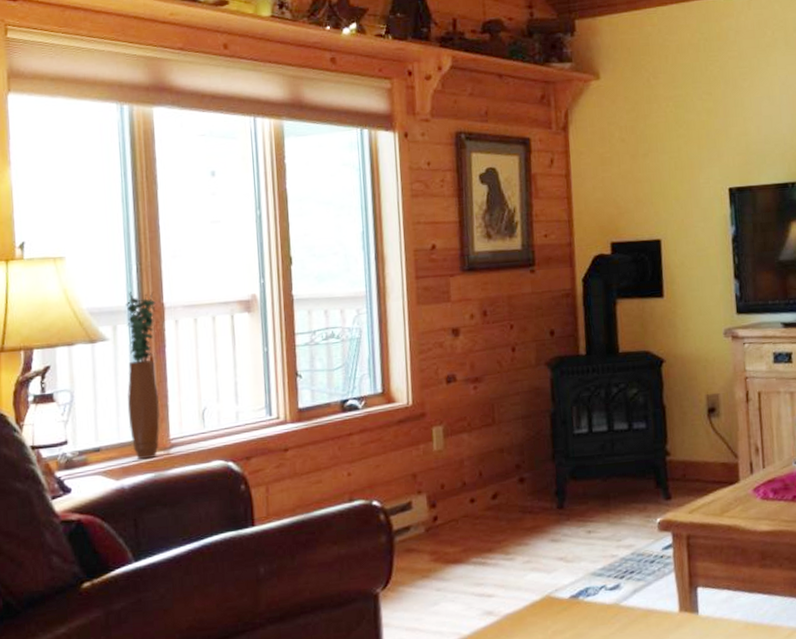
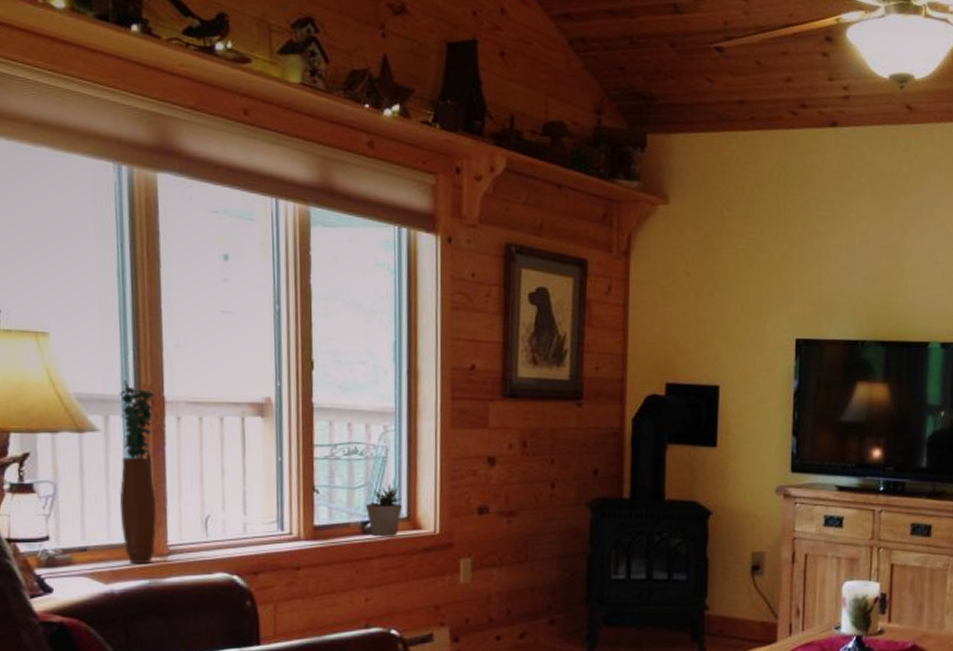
potted plant: none [343,363,377,414] -> present [365,485,402,537]

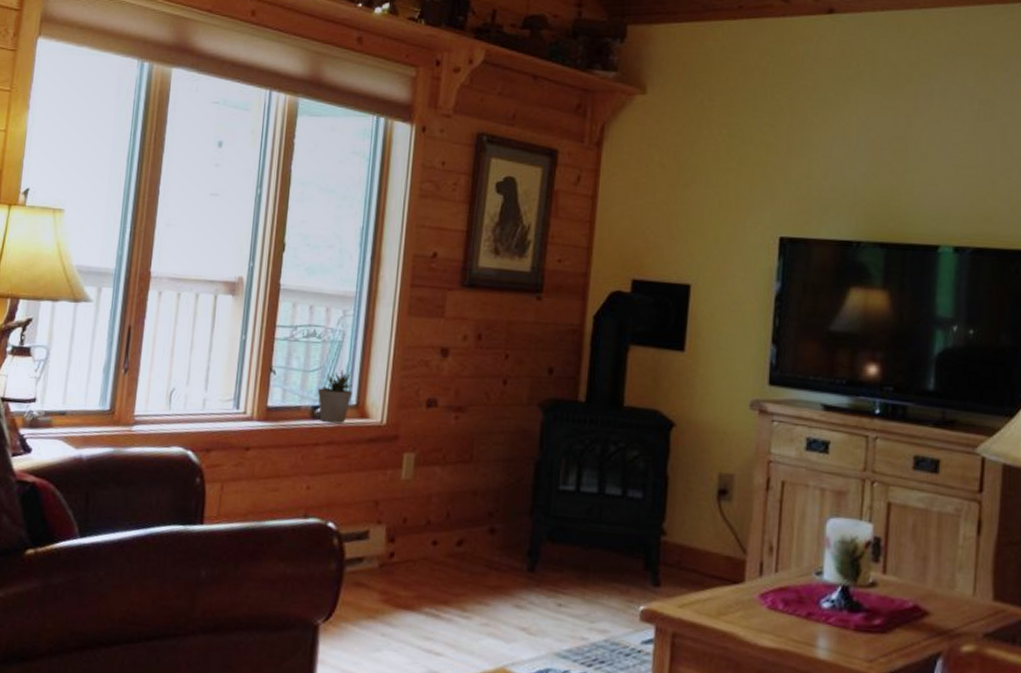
vase: present [119,380,158,563] -> none [96,255,143,432]

